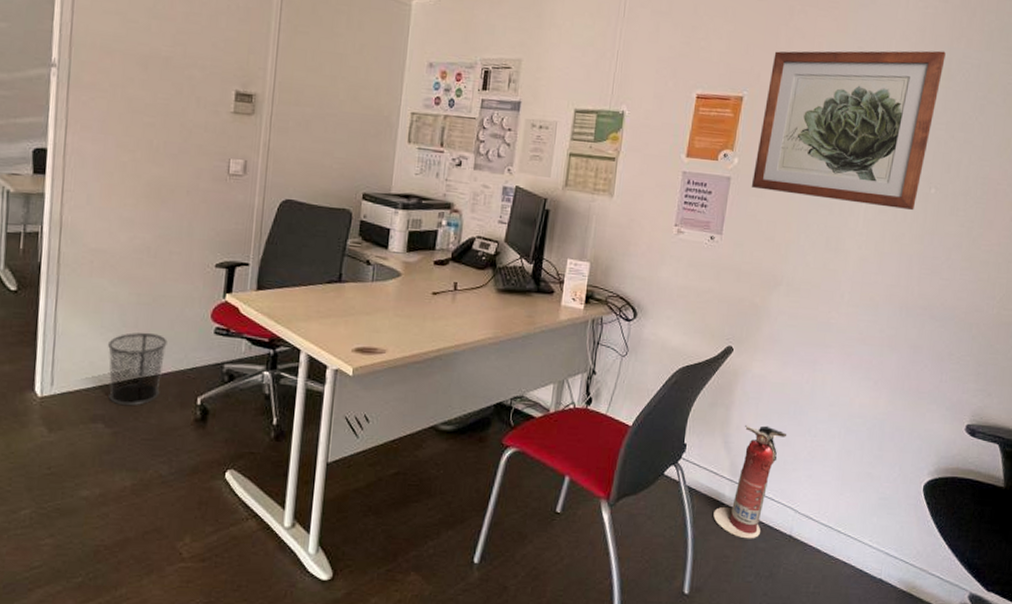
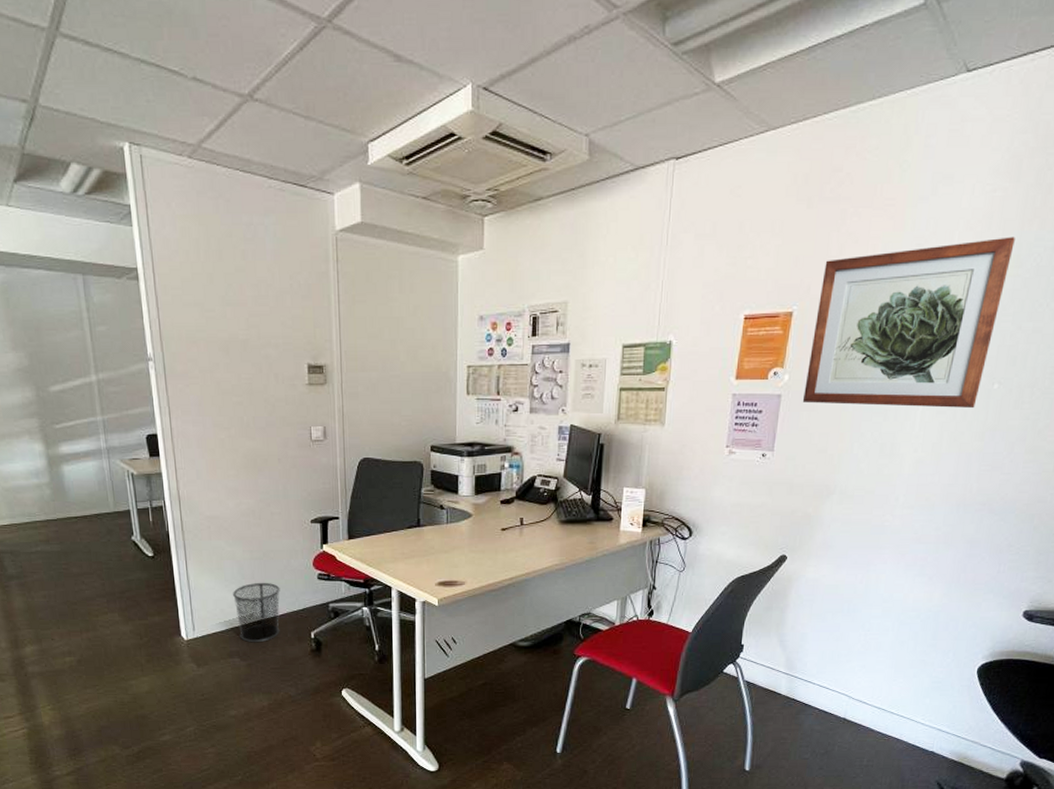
fire extinguisher: present [713,424,787,539] -> none [771,624,841,723]

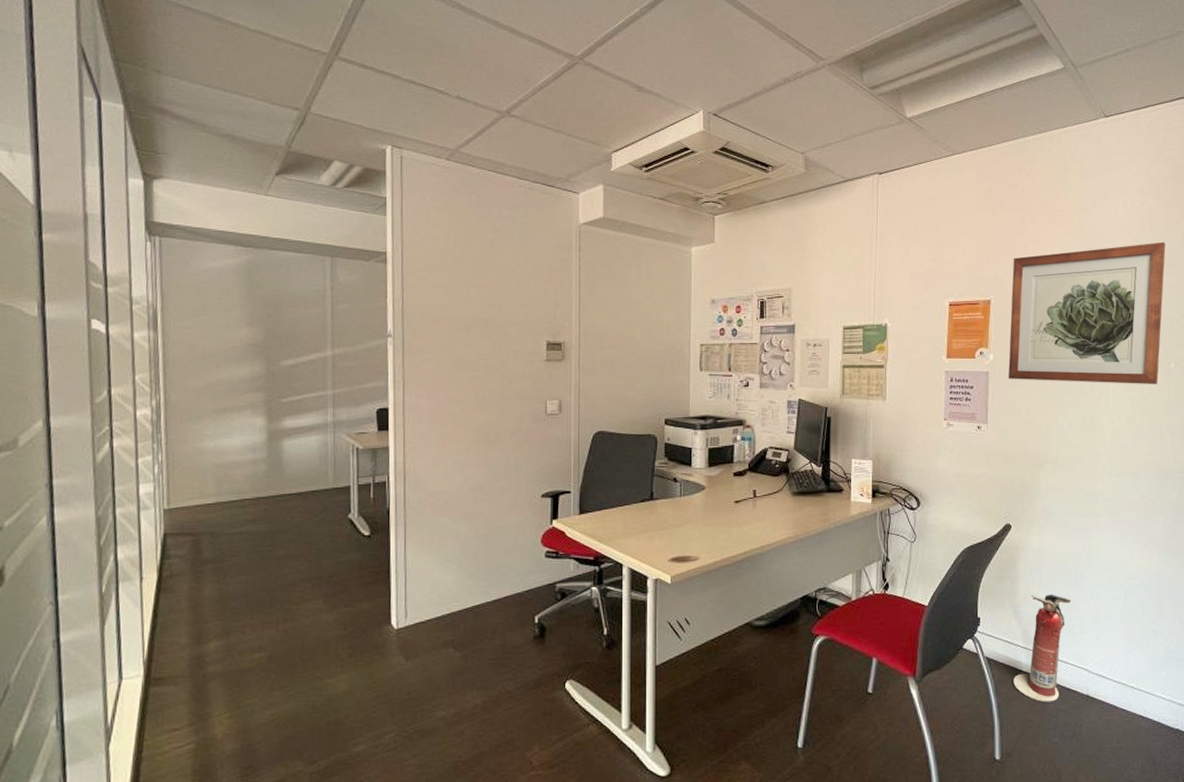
waste bin: present [233,582,280,643] -> none [453,561,505,630]
fire extinguisher: none [771,624,841,723] -> present [1013,594,1072,702]

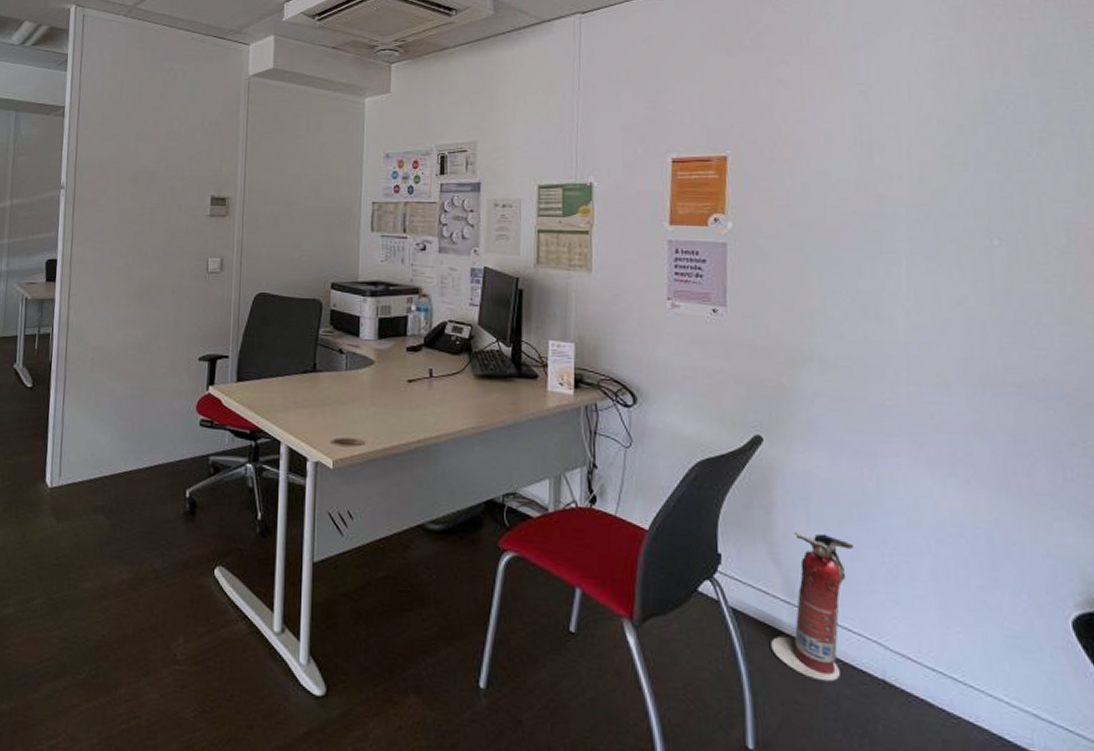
wall art: present [1008,242,1166,385] -> none [753,84,978,268]

